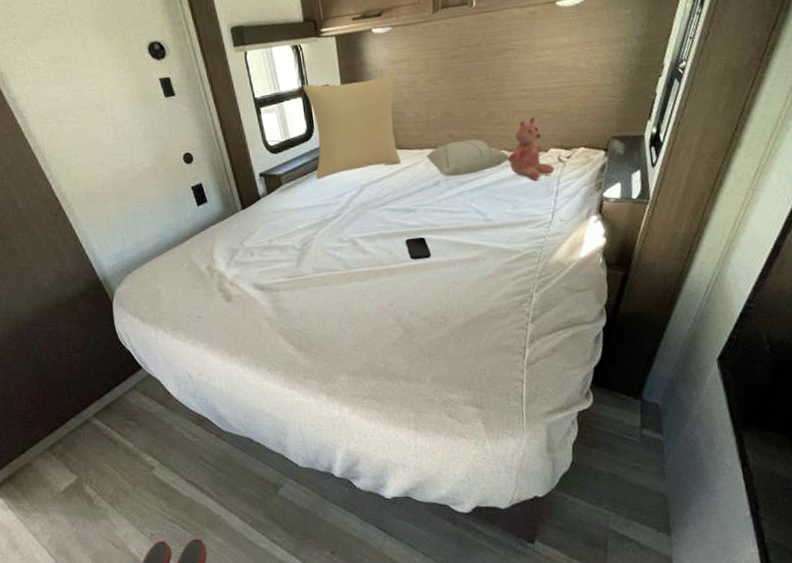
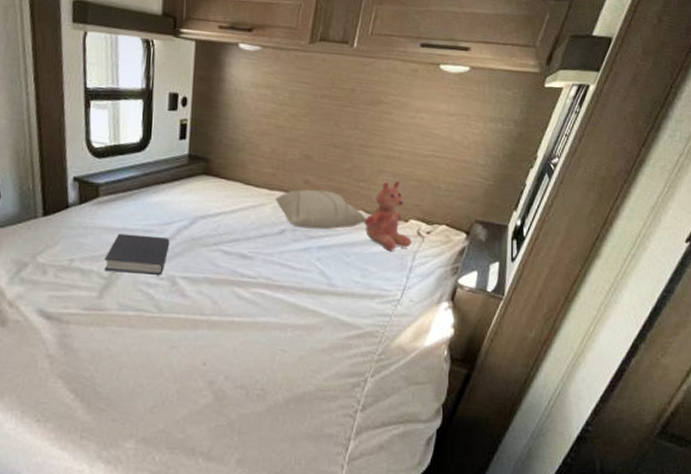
book: none [295,207,346,243] -> present [104,233,170,275]
pillow: present [303,72,401,180] -> none [143,85,259,201]
smartphone: present [406,237,431,259] -> none [235,288,261,316]

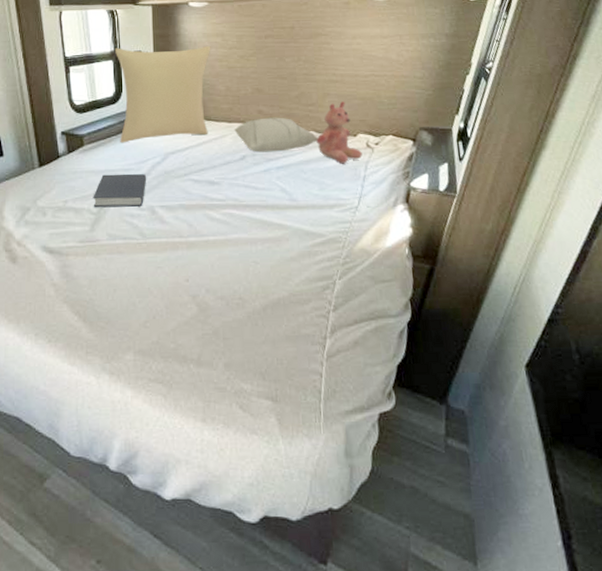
pillow: none [143,85,259,201] -> present [115,45,211,143]

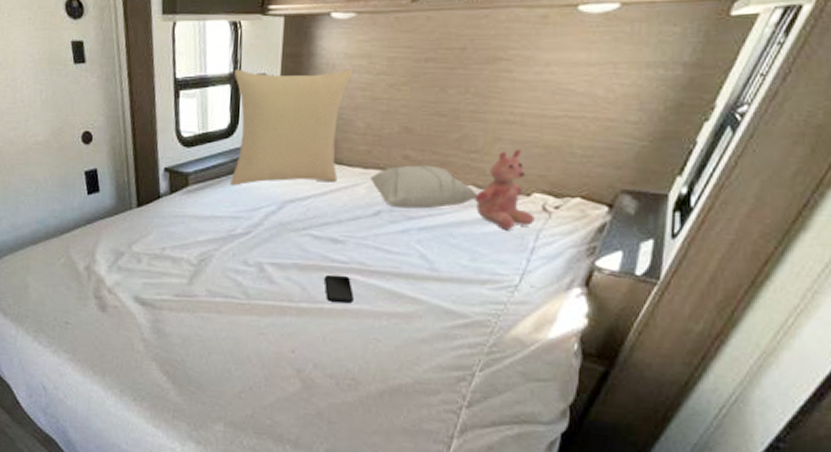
book: present [93,173,147,208] -> none [194,221,258,261]
smartphone: none [207,211,232,234] -> present [325,274,354,303]

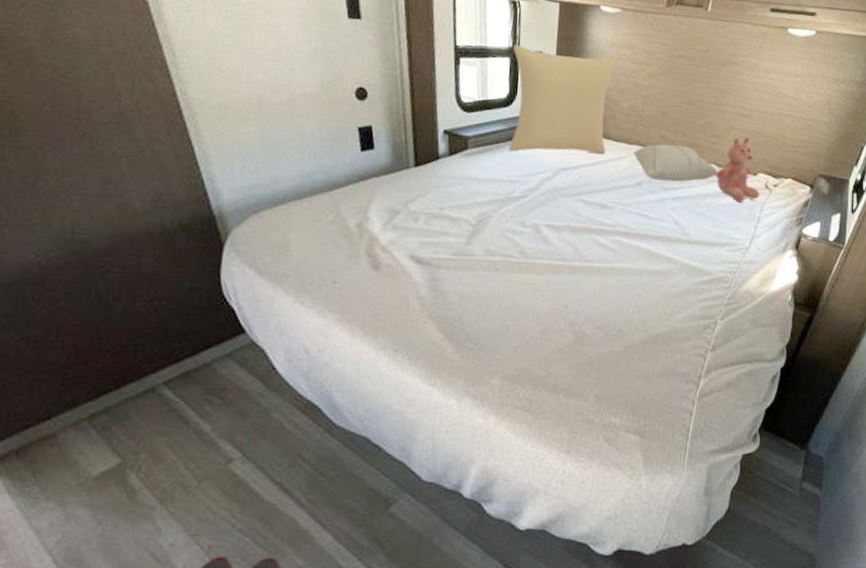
smartphone: present [325,274,354,303] -> none [595,236,620,262]

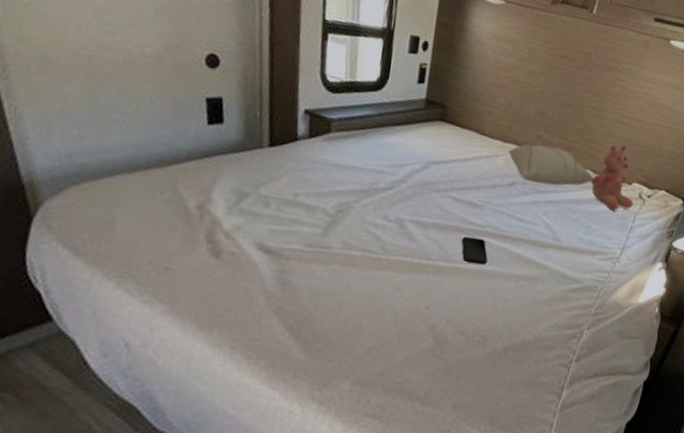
pillow: present [509,44,619,155] -> none [376,25,500,151]
smartphone: none [595,236,620,262] -> present [462,236,488,264]

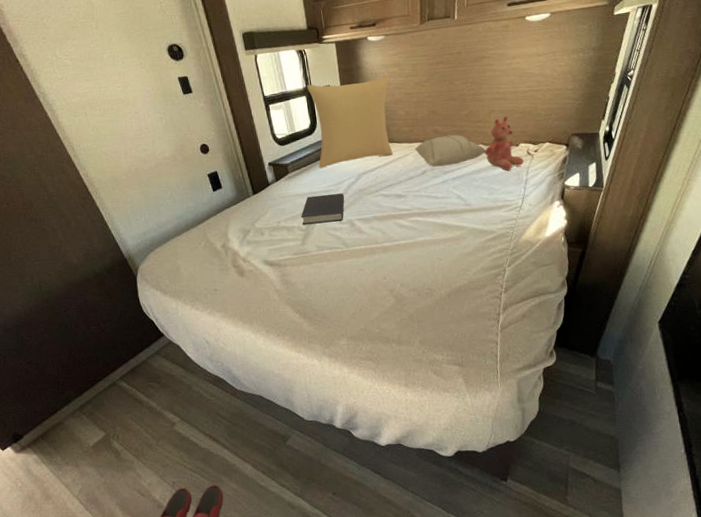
book: none [331,171,401,217] -> present [301,193,345,224]
pillow: none [376,25,500,151] -> present [307,75,393,169]
smartphone: present [462,236,488,264] -> none [397,219,419,239]

